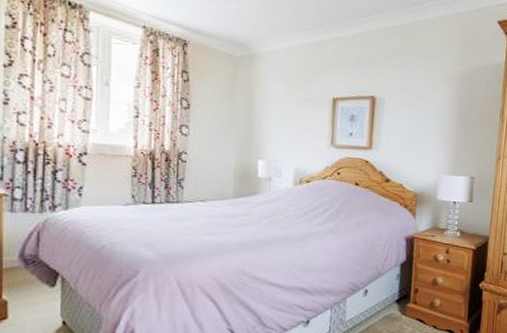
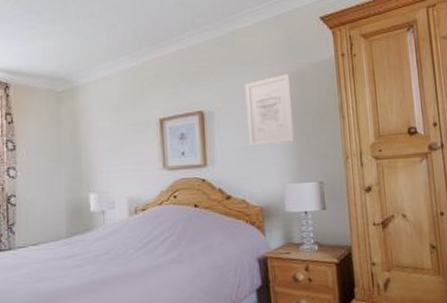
wall art: none [413,72,461,138] -> present [245,74,295,146]

